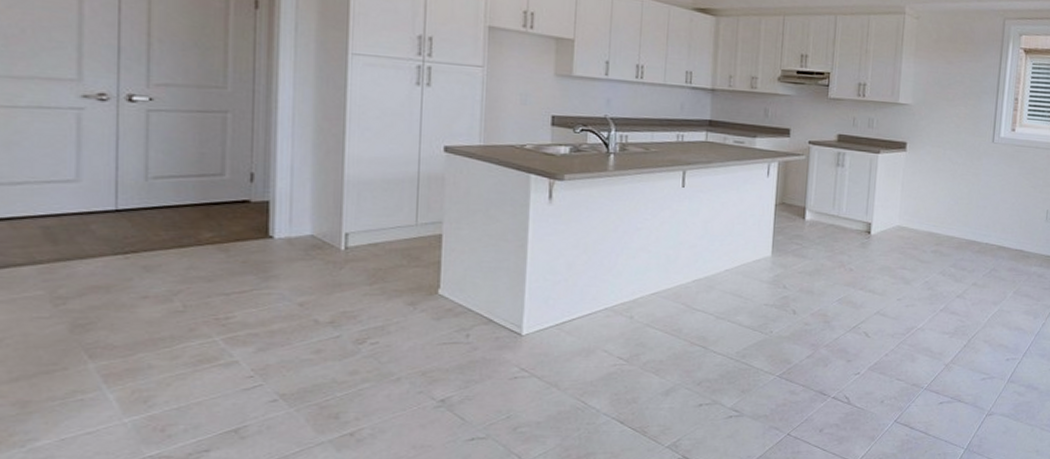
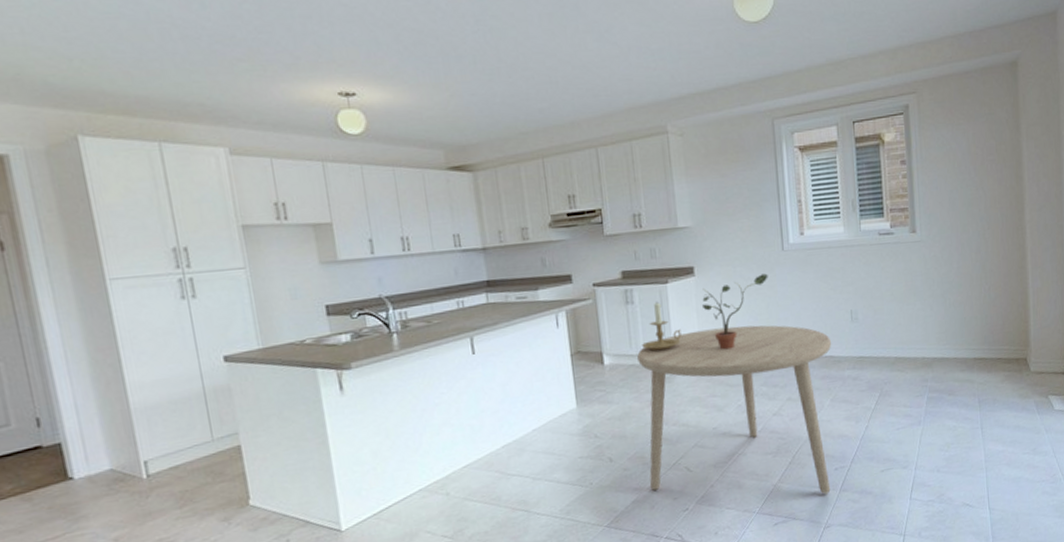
dining table: none [826,203,1024,382] -> present [637,325,832,495]
candle holder: none [843,168,884,217] -> present [641,301,682,351]
potted plant: none [908,161,975,227] -> present [702,273,768,350]

